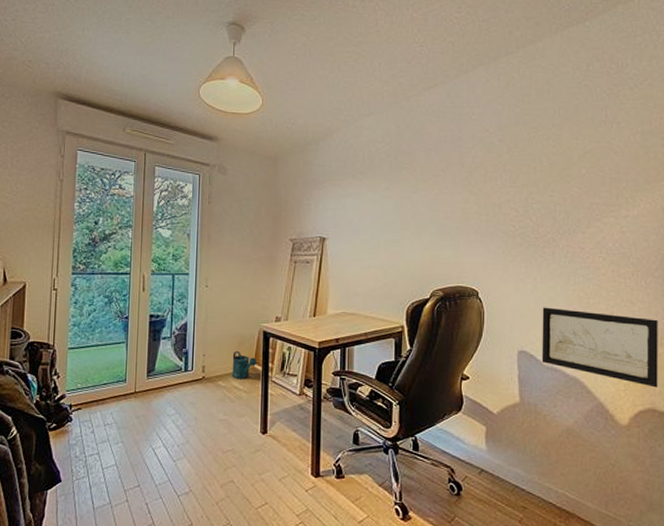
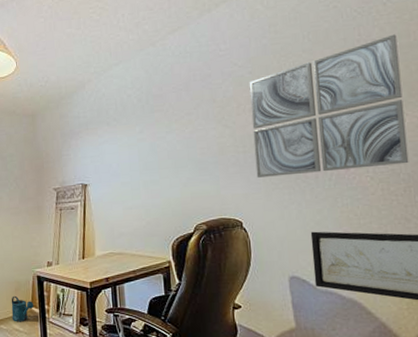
wall art: none [496,120,640,249] -> present [249,34,409,178]

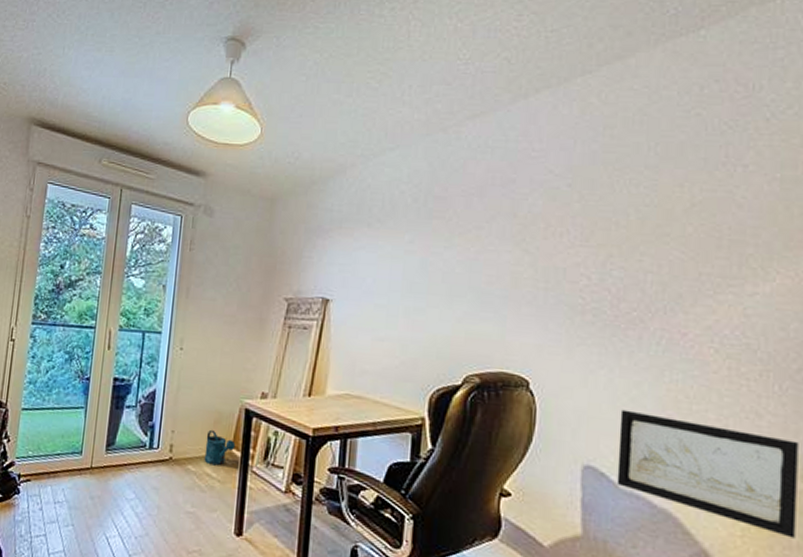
wall art: present [249,34,409,178] -> none [558,162,778,339]

